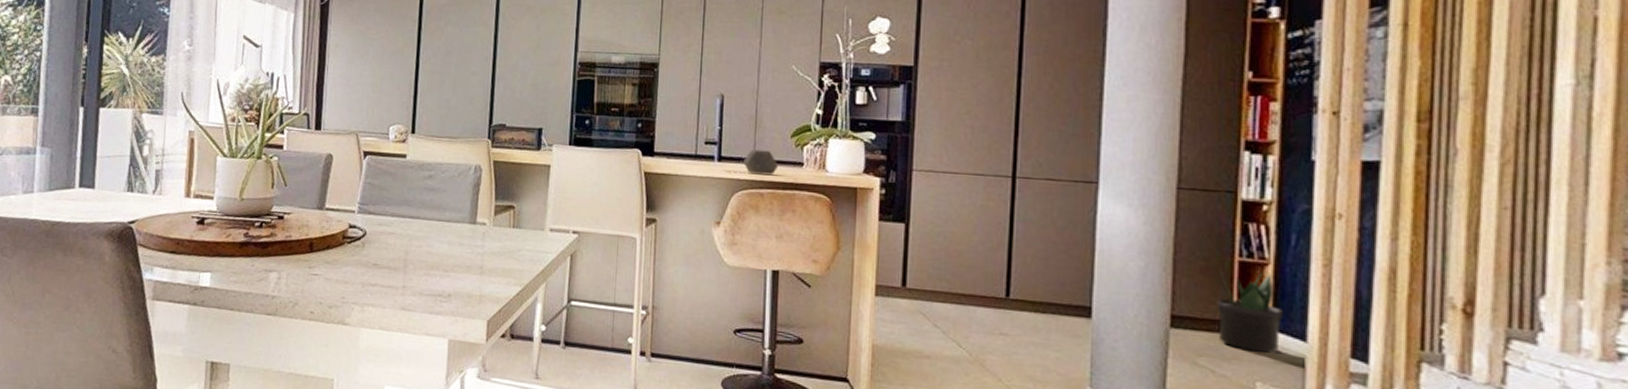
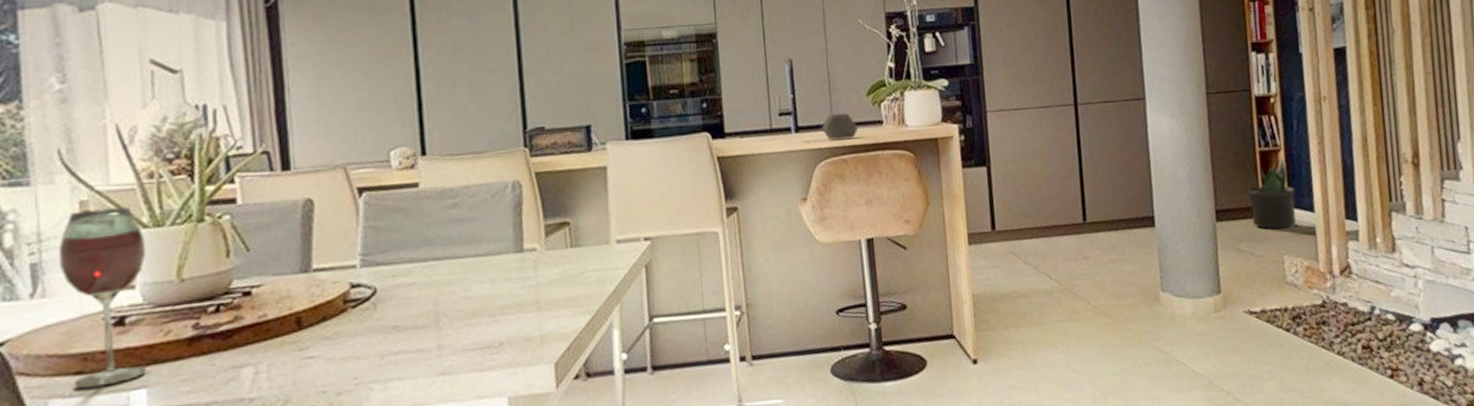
wineglass: none [169,137,224,265] -> present [58,206,147,389]

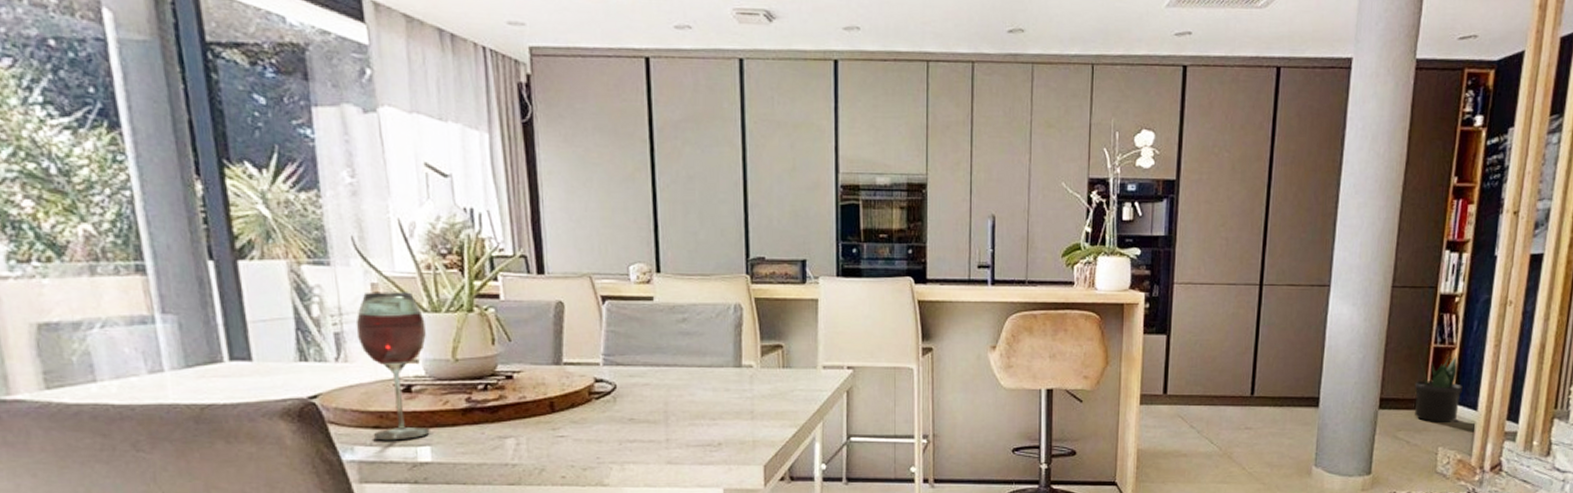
decorative stone: present [822,113,858,141] -> none [1017,271,1050,297]

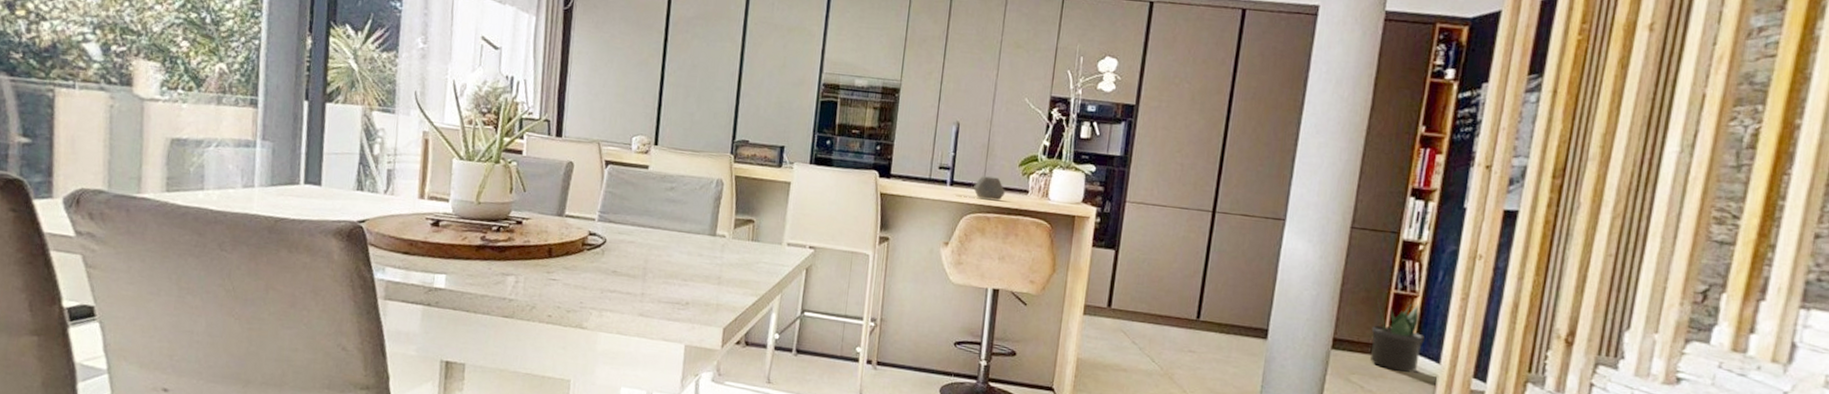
wineglass: present [355,292,430,441] -> none [402,138,460,267]
decorative stone: none [1017,271,1050,297] -> present [973,176,1005,201]

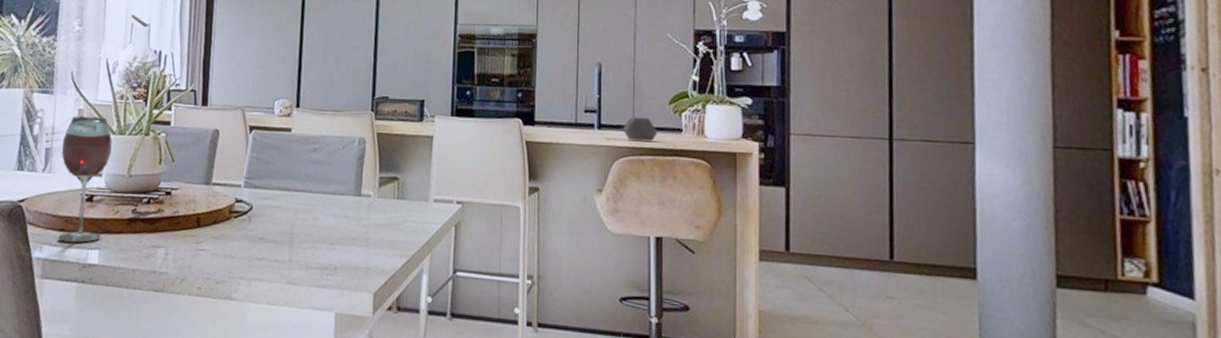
wineglass: none [402,138,460,267] -> present [58,116,113,243]
planter: present [1370,298,1425,372] -> none [1100,226,1169,312]

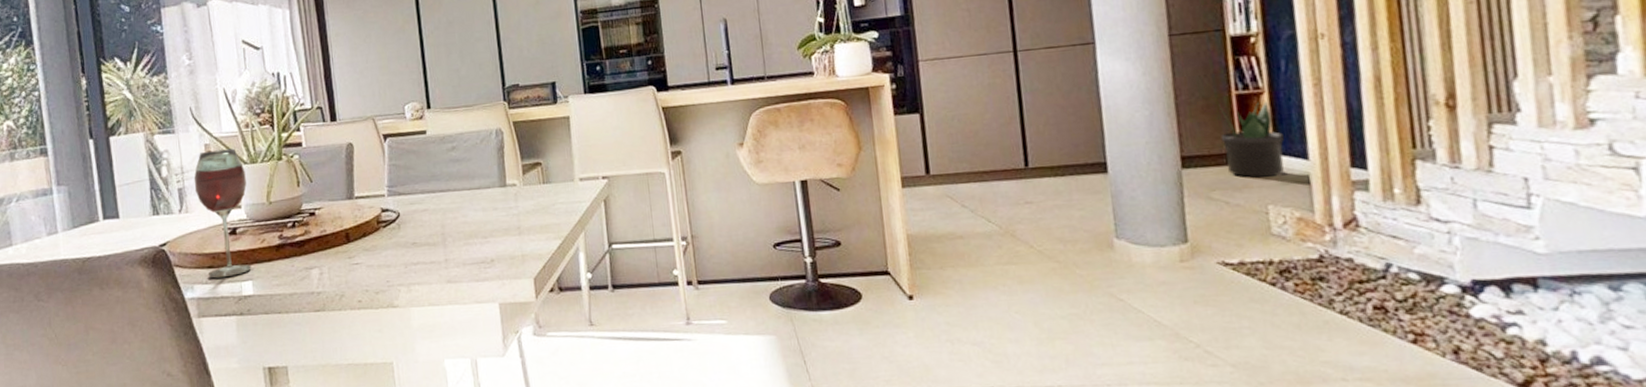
decorative stone: present [623,117,657,142] -> none [756,66,790,92]
planter: none [1100,226,1169,312] -> present [1217,101,1284,178]

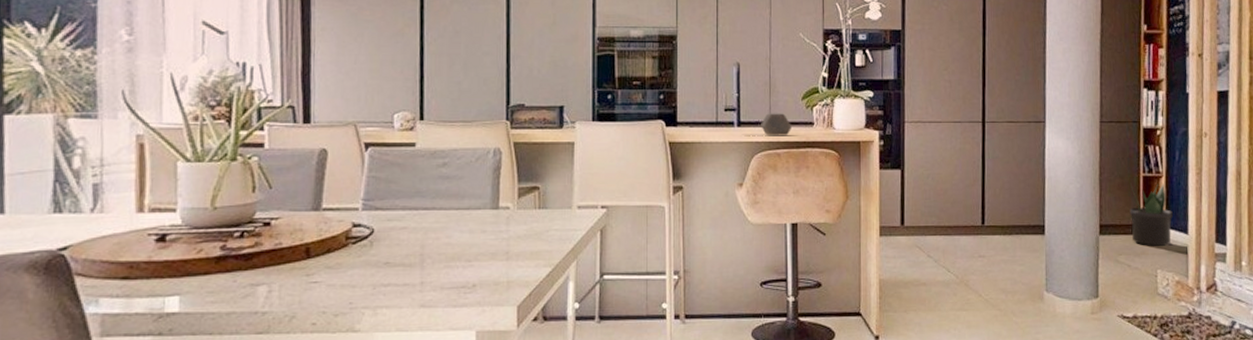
wineglass: present [194,148,252,279] -> none [115,143,187,292]
decorative stone: none [756,66,790,92] -> present [761,113,791,136]

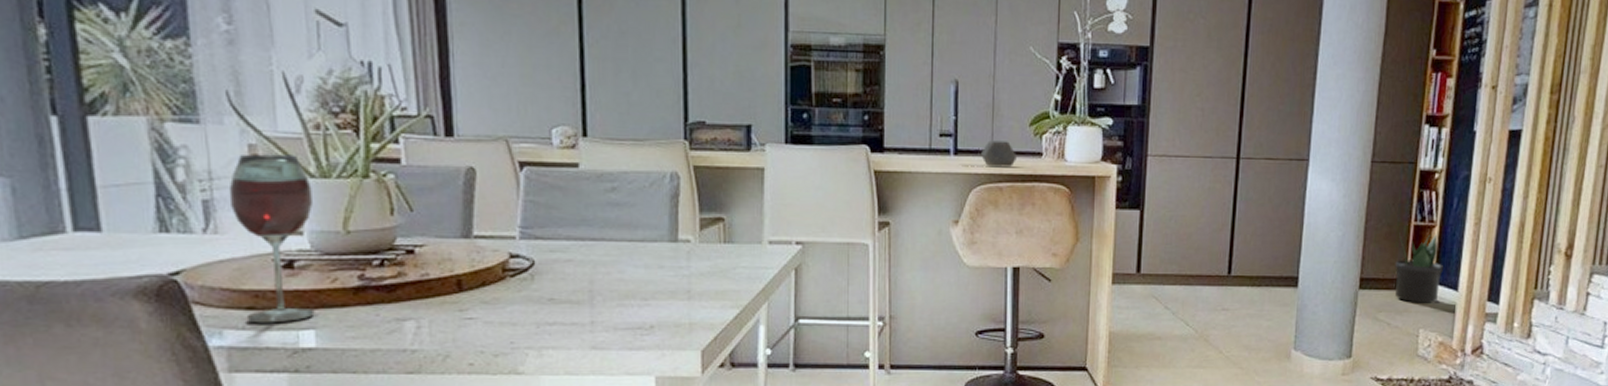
wineglass: none [115,143,187,292] -> present [228,154,315,324]

